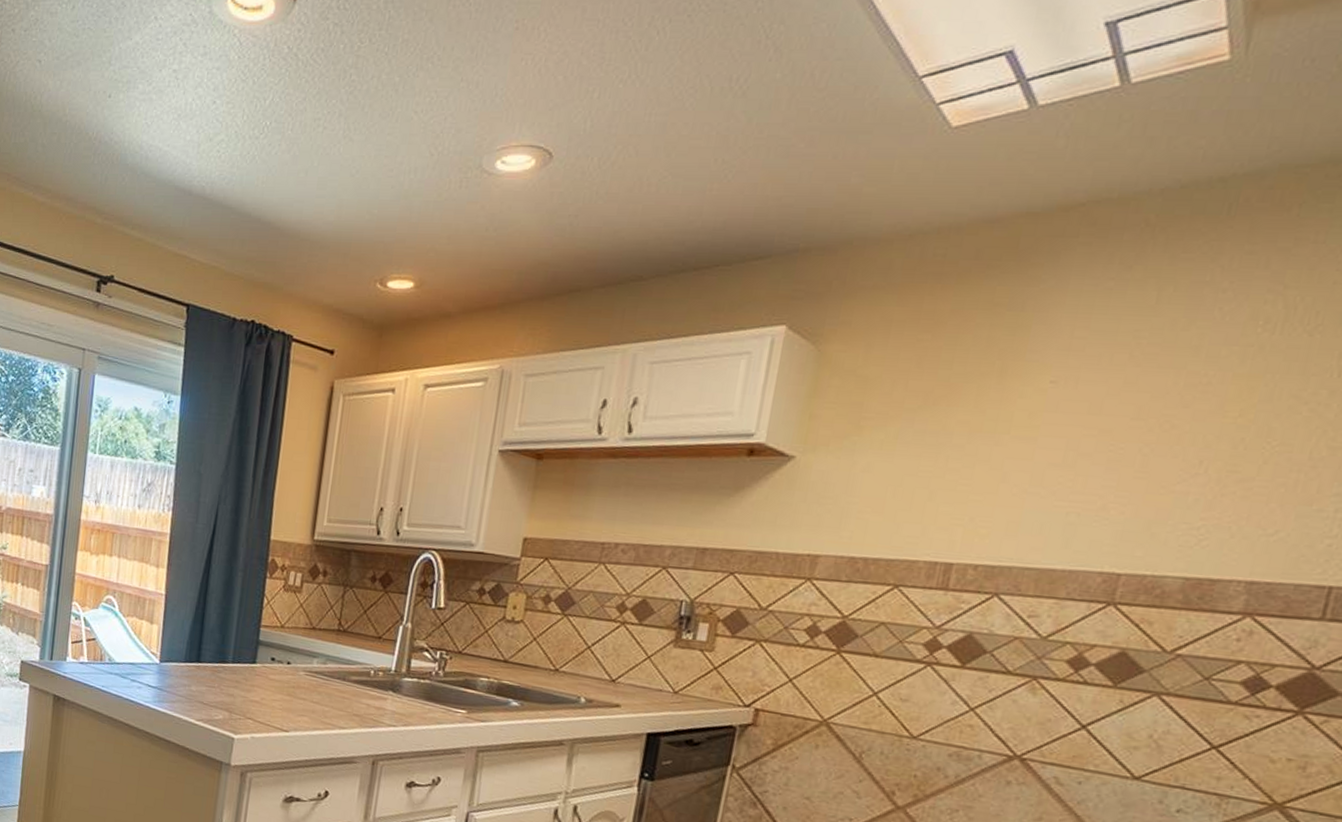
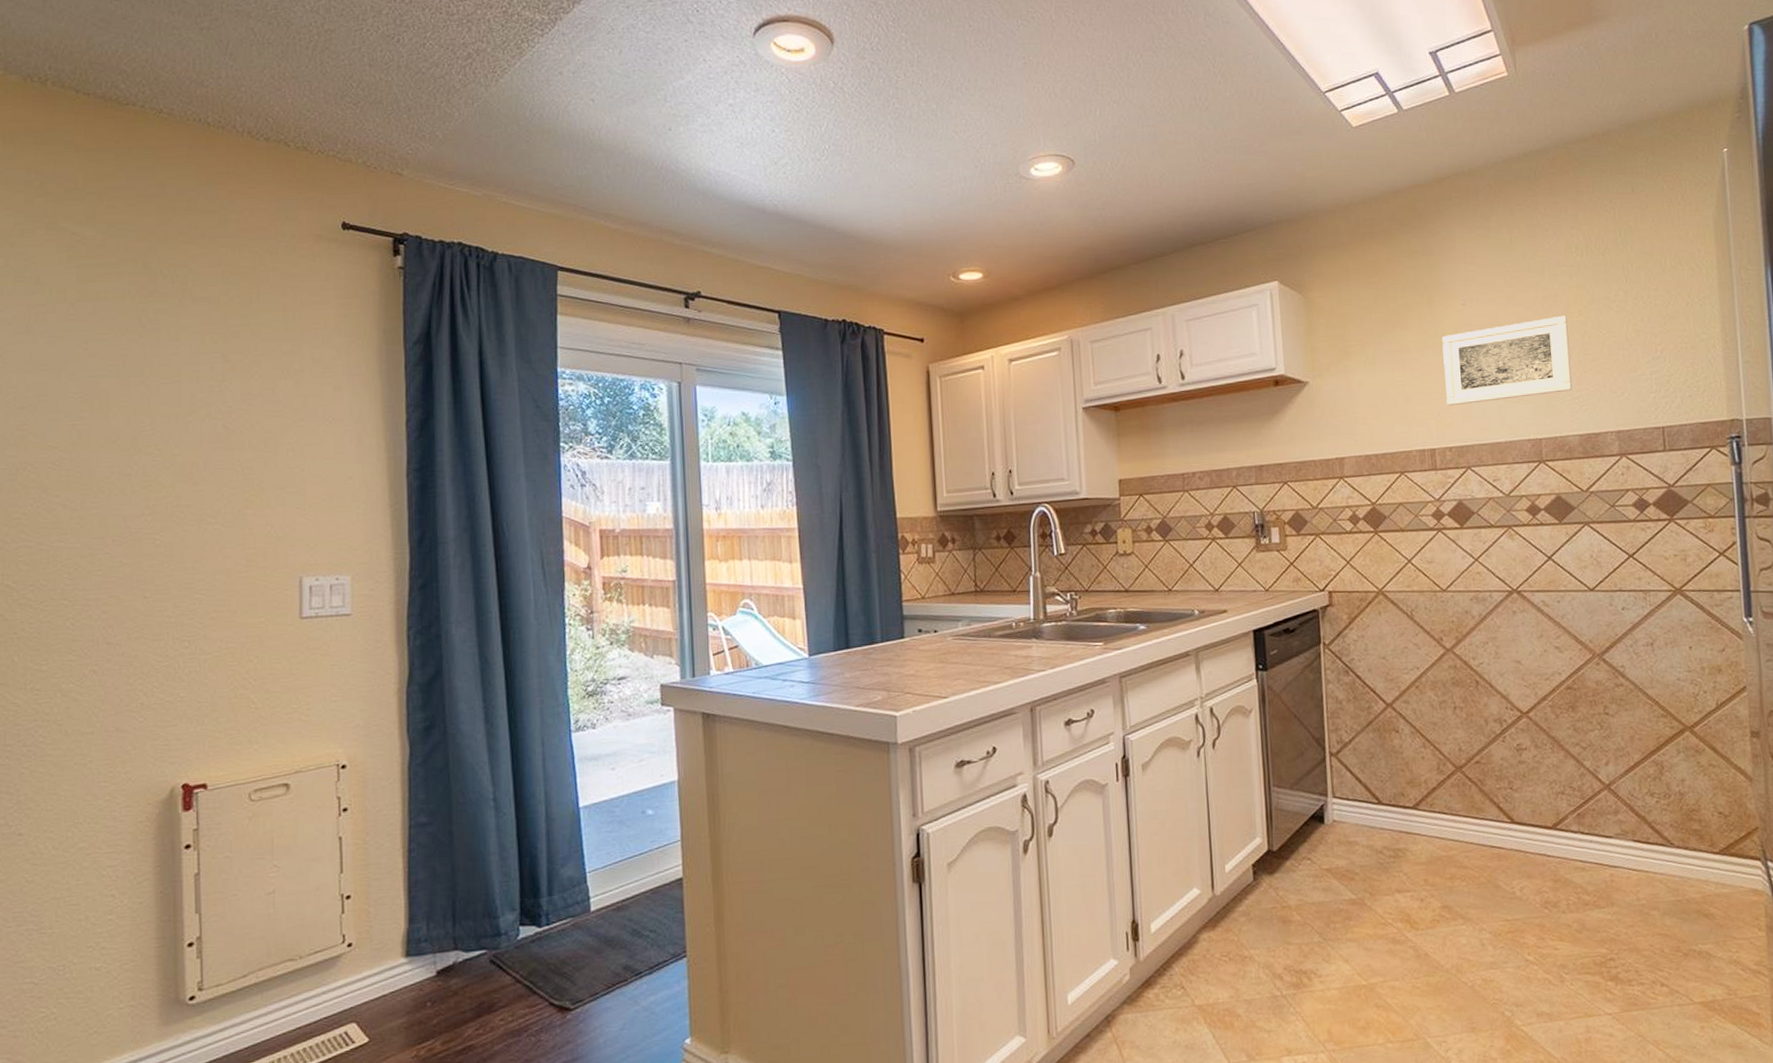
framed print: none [988,413,1217,518] -> present [1441,315,1572,406]

